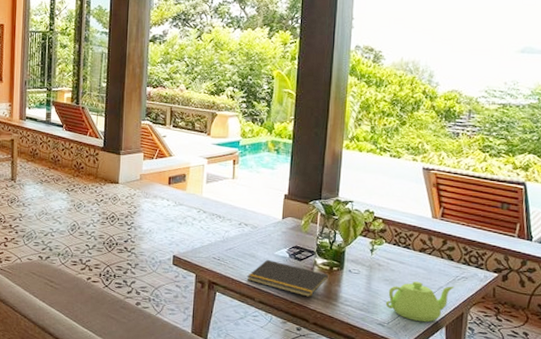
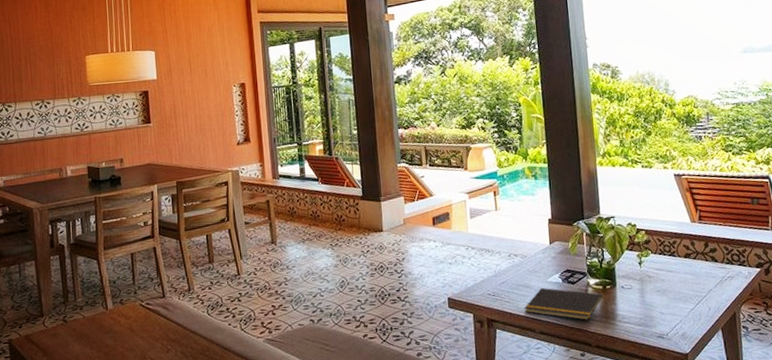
teapot: present [385,281,455,323] -> none [661,287,723,328]

